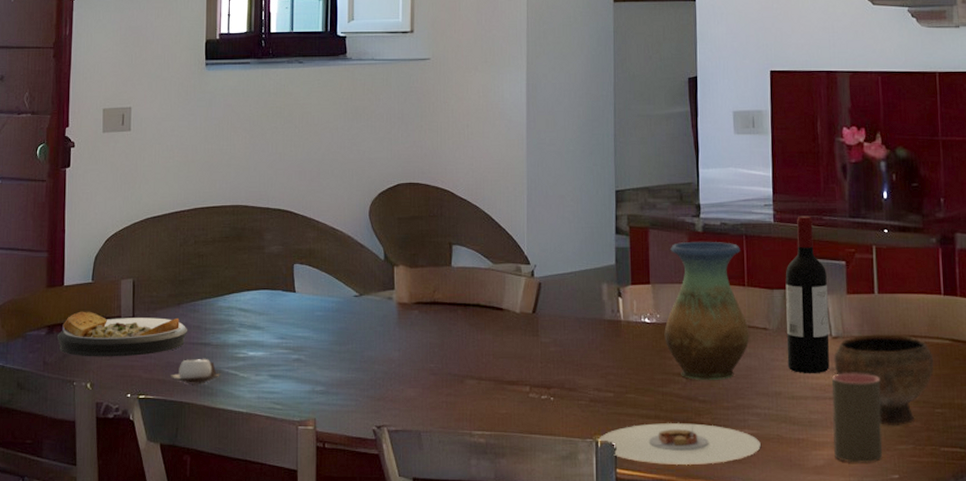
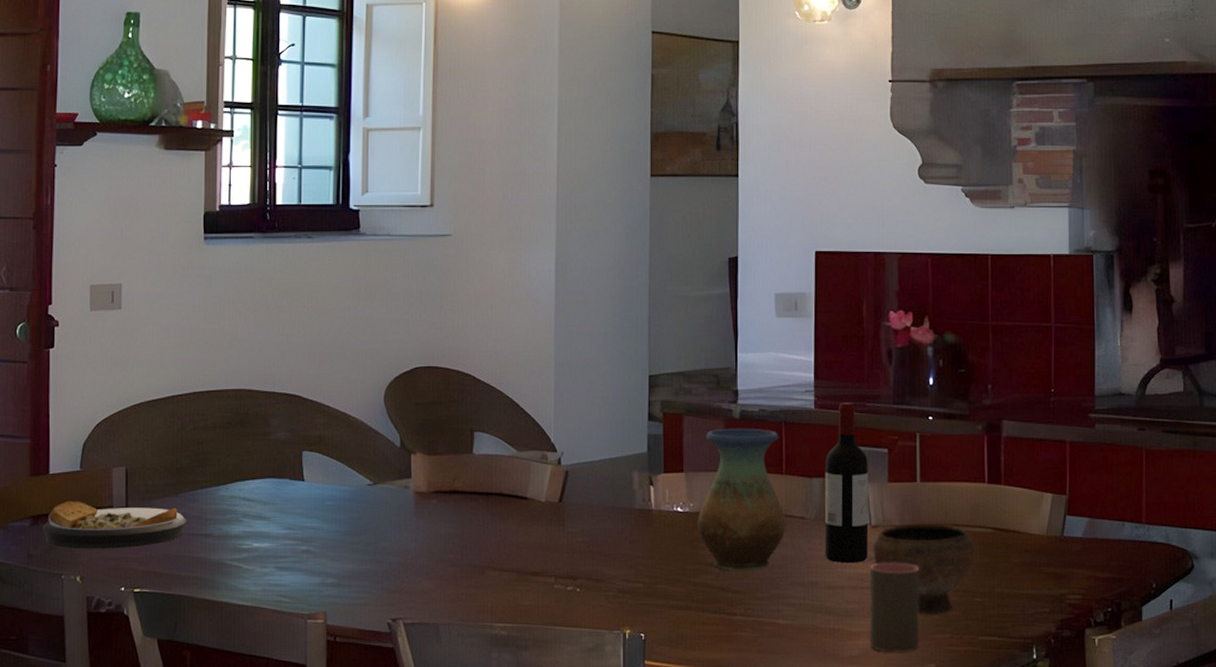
cup: present [170,359,221,386] -> none [167,551,224,578]
plate: present [597,423,761,464] -> none [625,614,795,656]

